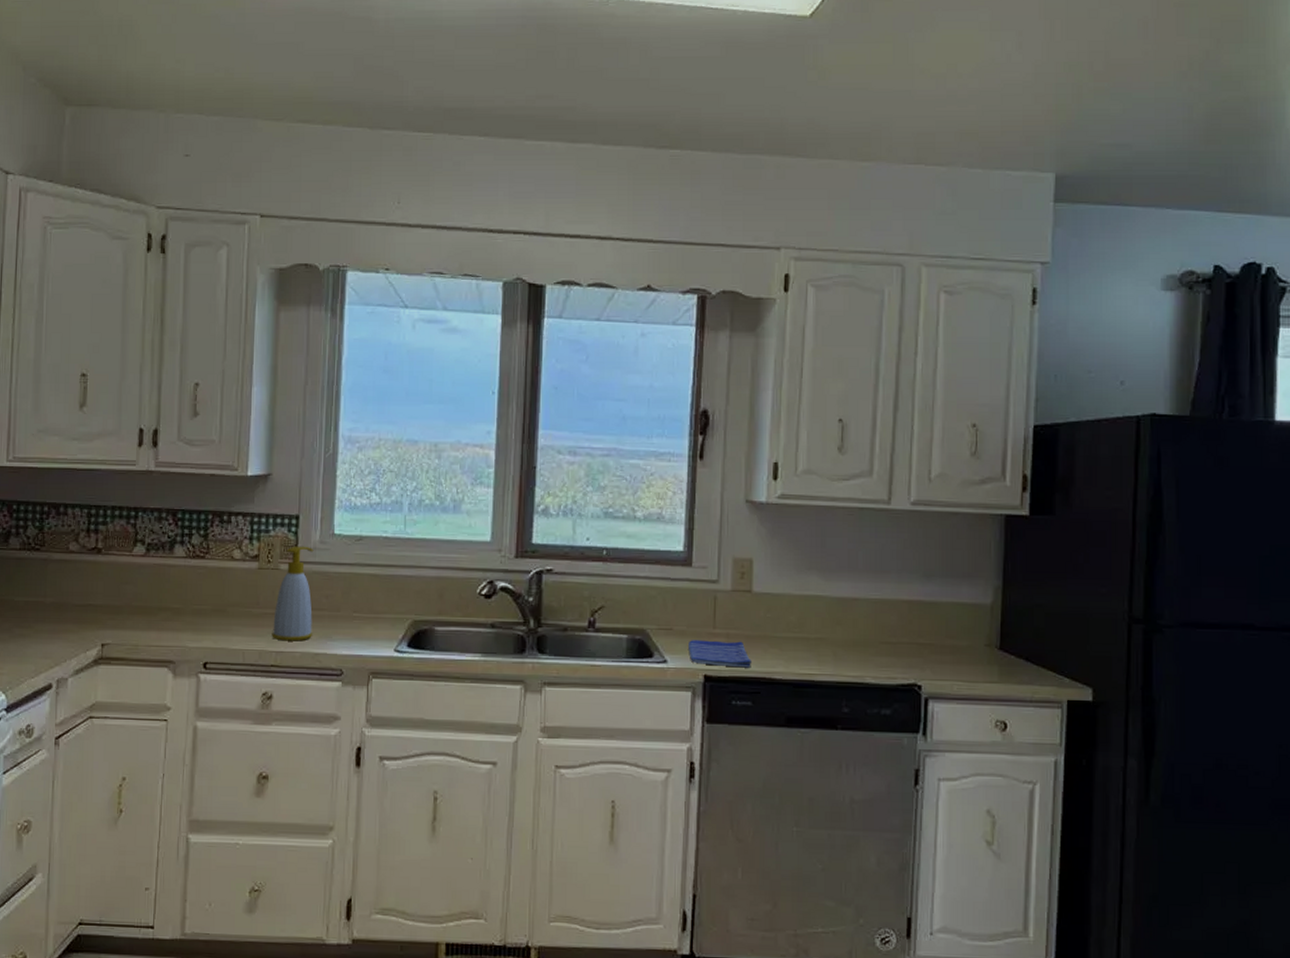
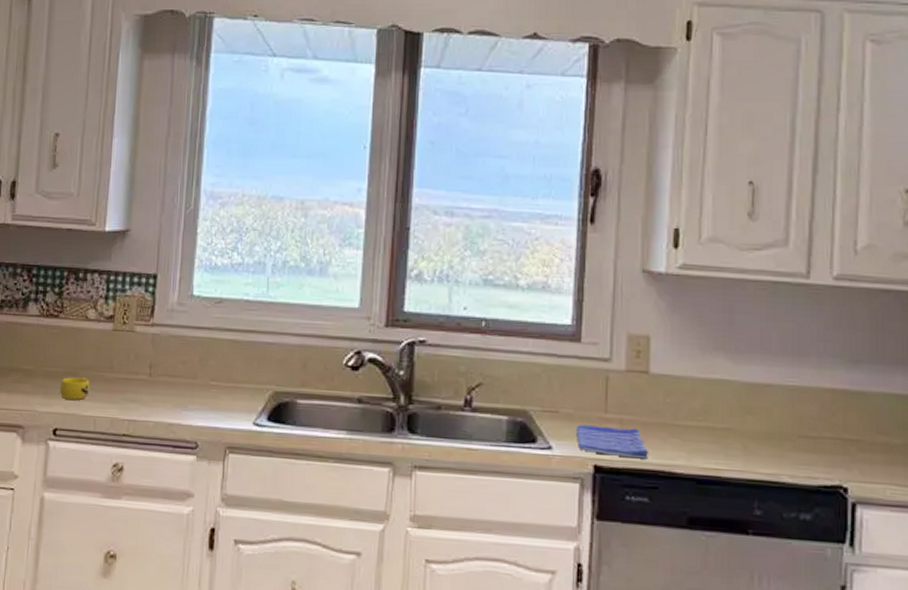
cup: none [209,614,238,635] -> present [60,377,90,400]
soap bottle: present [272,546,314,641] -> none [124,307,171,410]

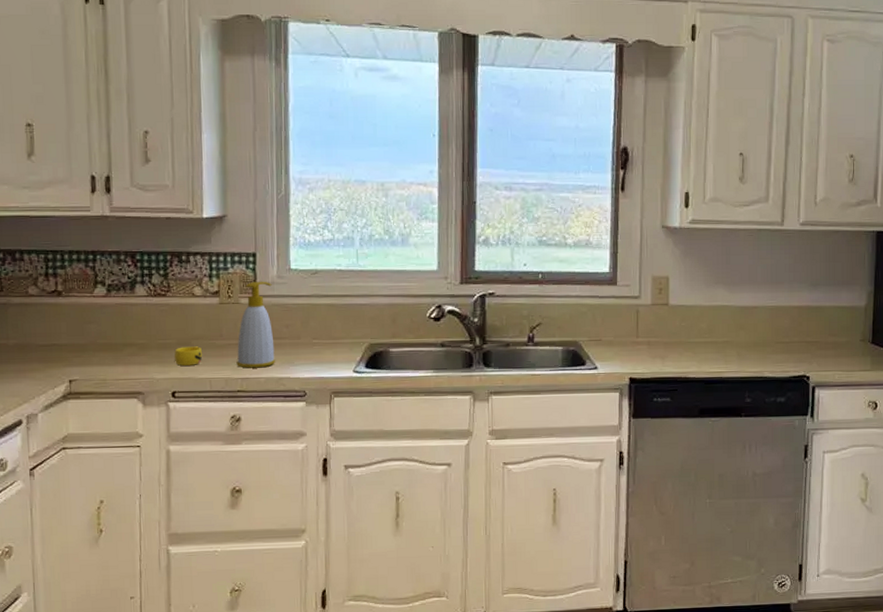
soap bottle: none [124,307,171,410] -> present [236,281,275,368]
dish towel: present [577,425,648,459] -> none [616,347,669,370]

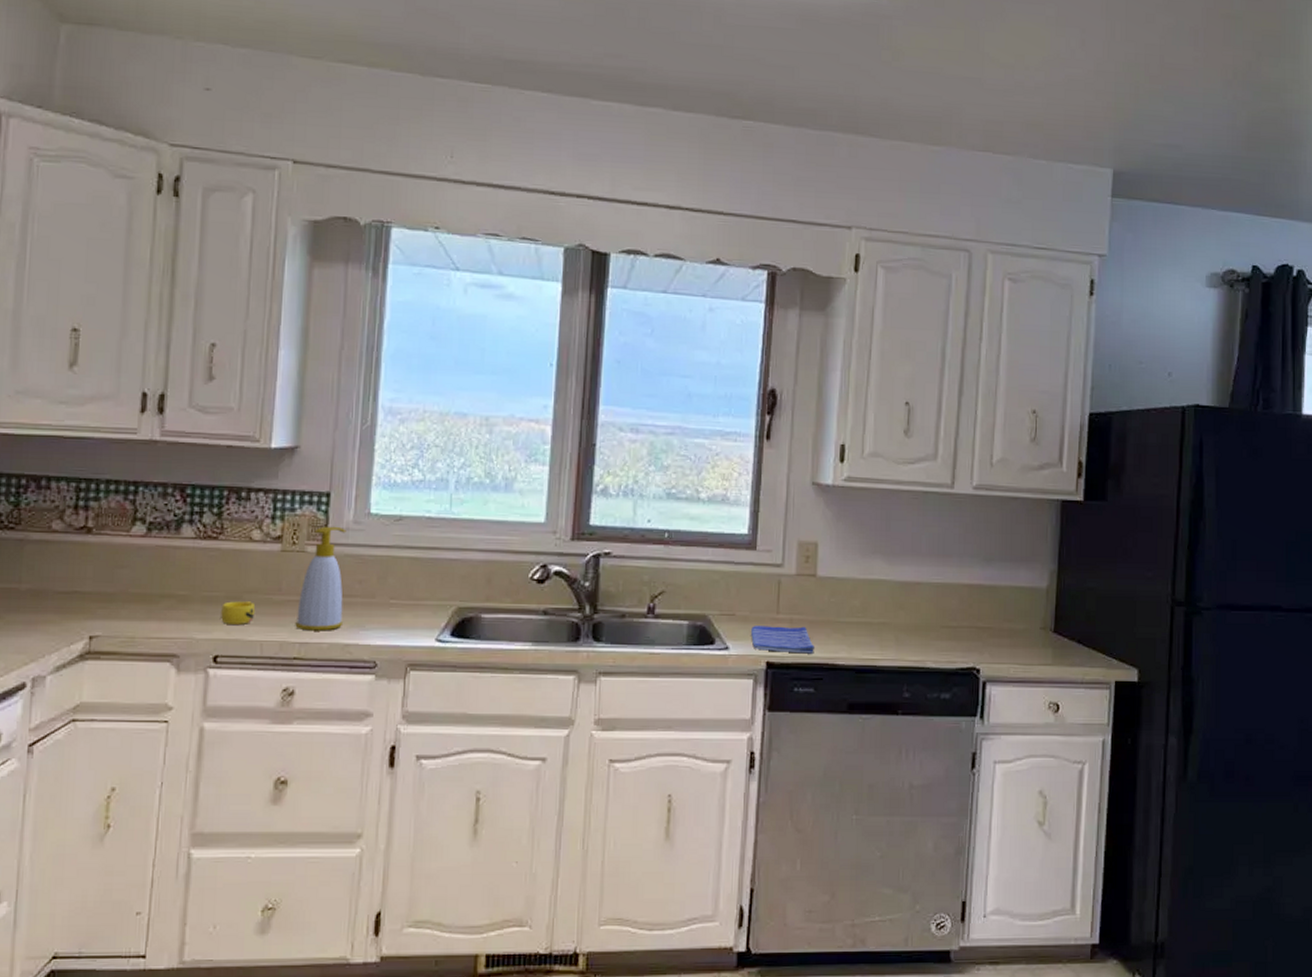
dish towel: none [616,347,669,370] -> present [751,626,814,654]

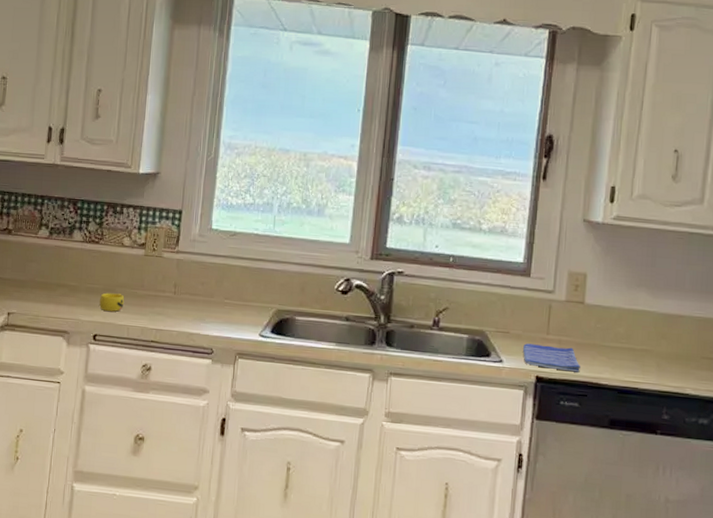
soap bottle: present [295,526,347,631] -> none [153,237,193,322]

